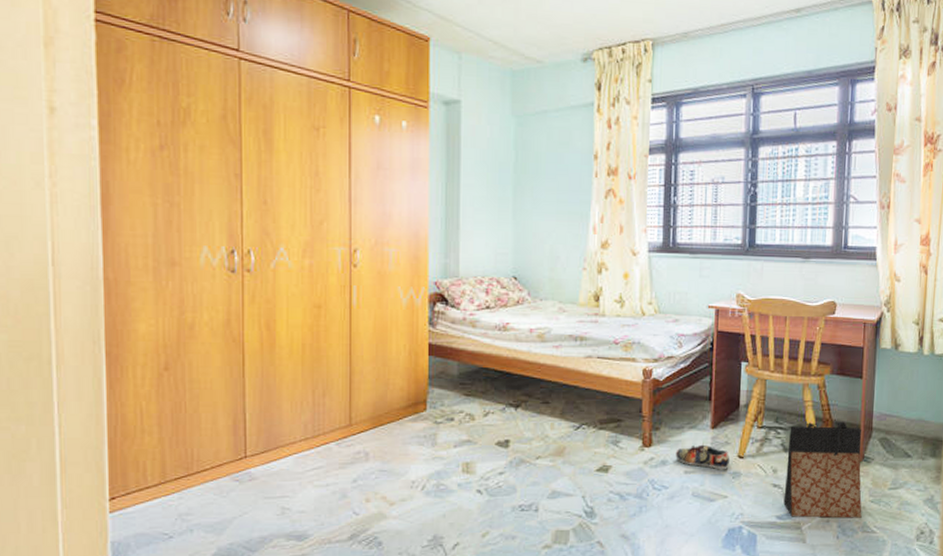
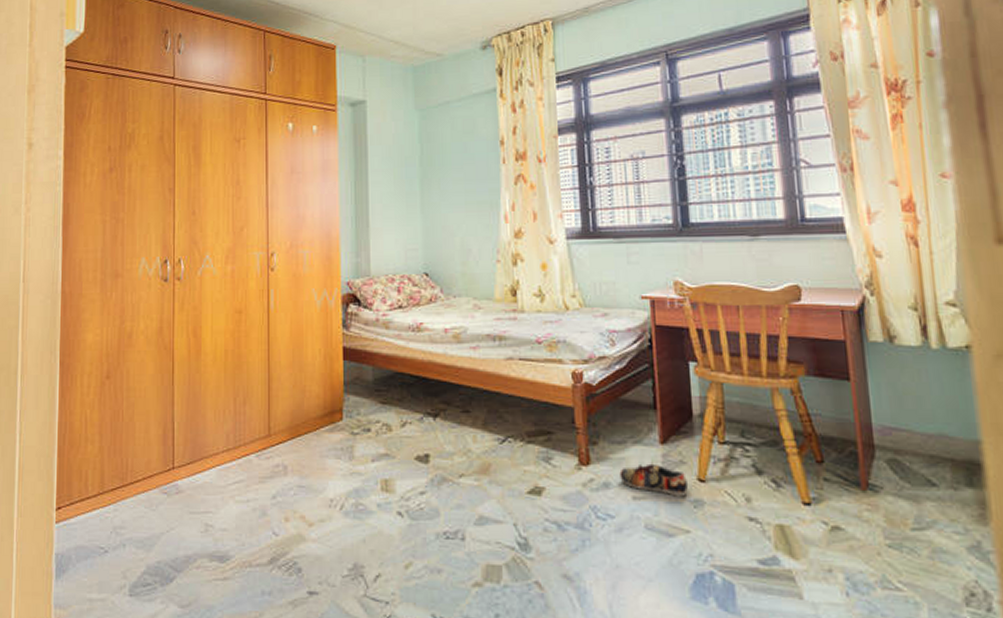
bag: present [783,421,862,519] -> none [761,436,878,568]

